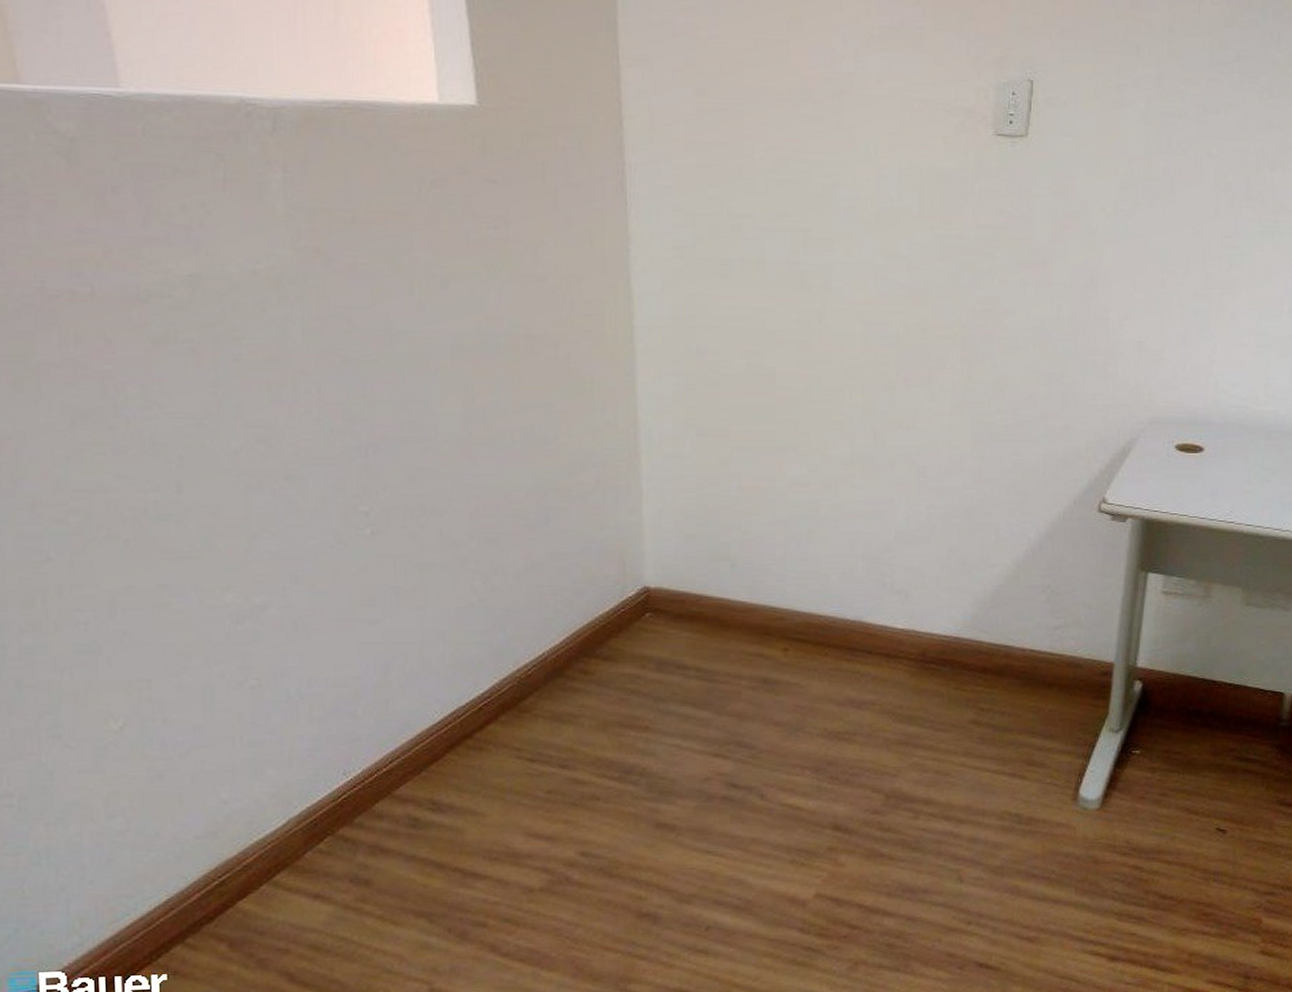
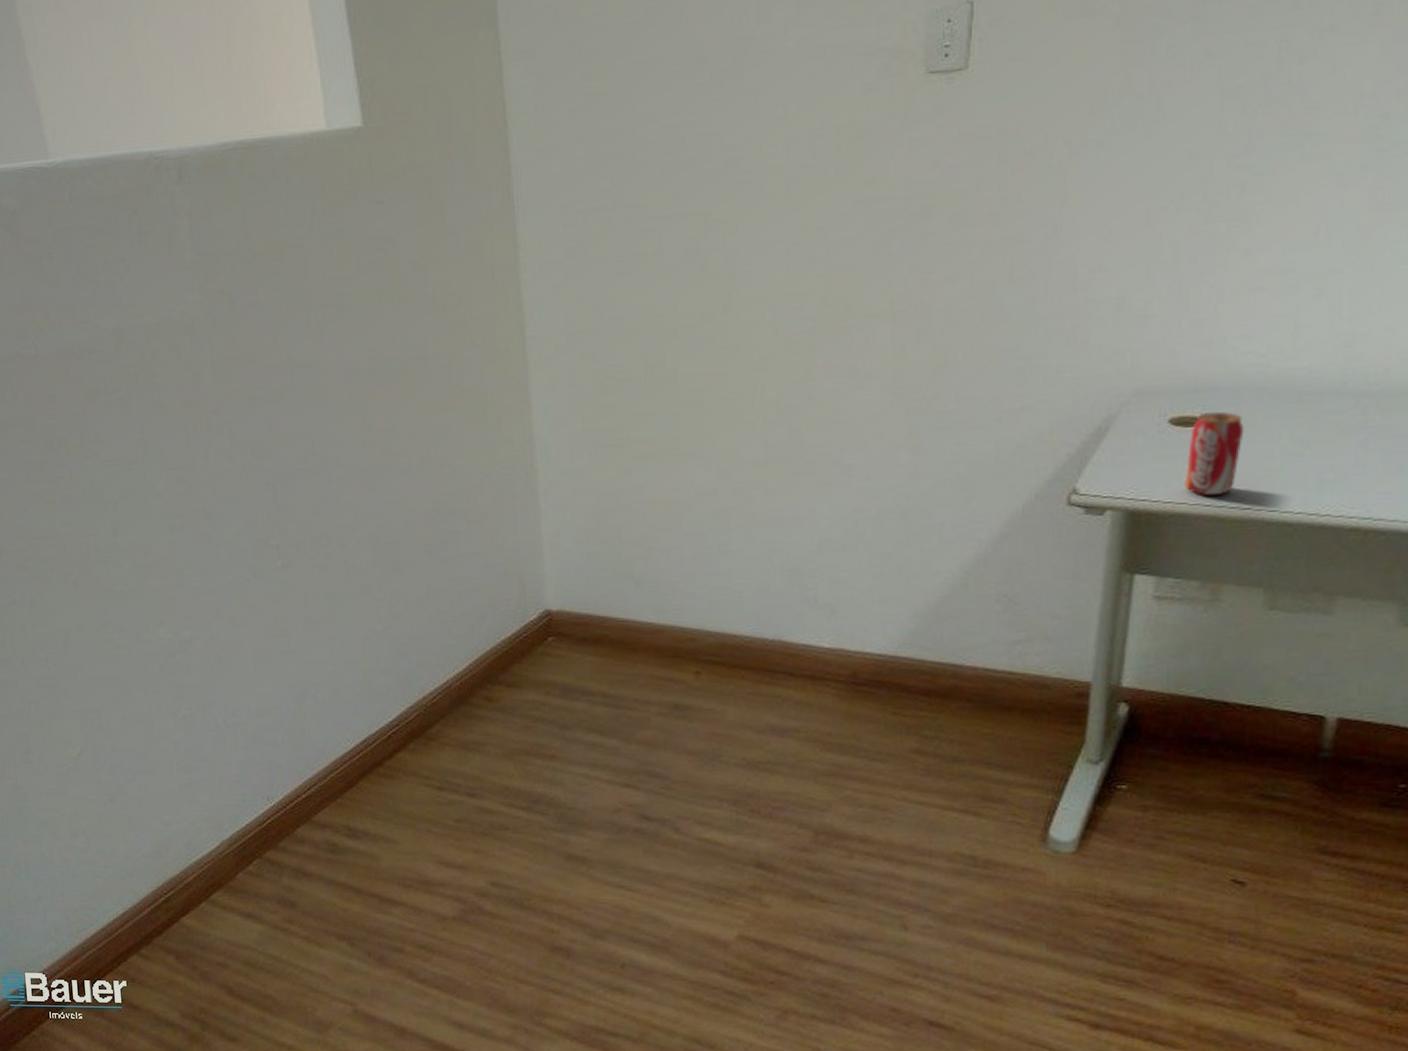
beverage can: none [1186,441,1230,511] -> present [1184,411,1245,497]

